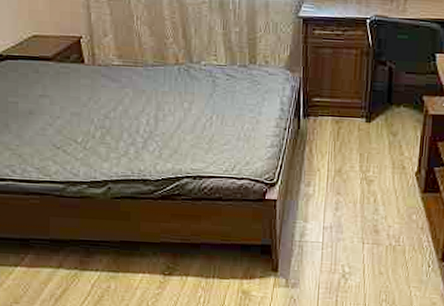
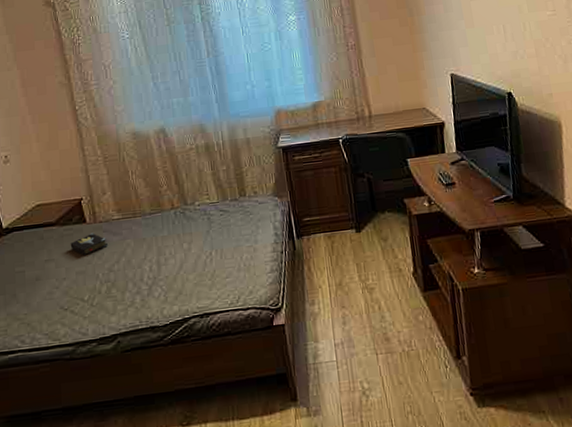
hardback book: none [66,75,105,97] -> present [70,233,107,255]

